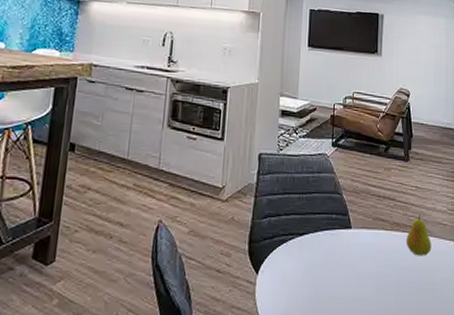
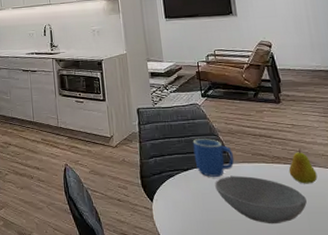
mug: none [313,197,355,244] -> present [192,138,235,177]
bowl: none [330,244,418,303] -> present [215,176,307,224]

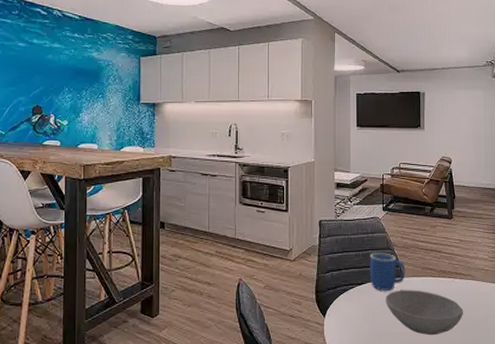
fruit: present [288,148,318,184] -> none [452,263,475,297]

